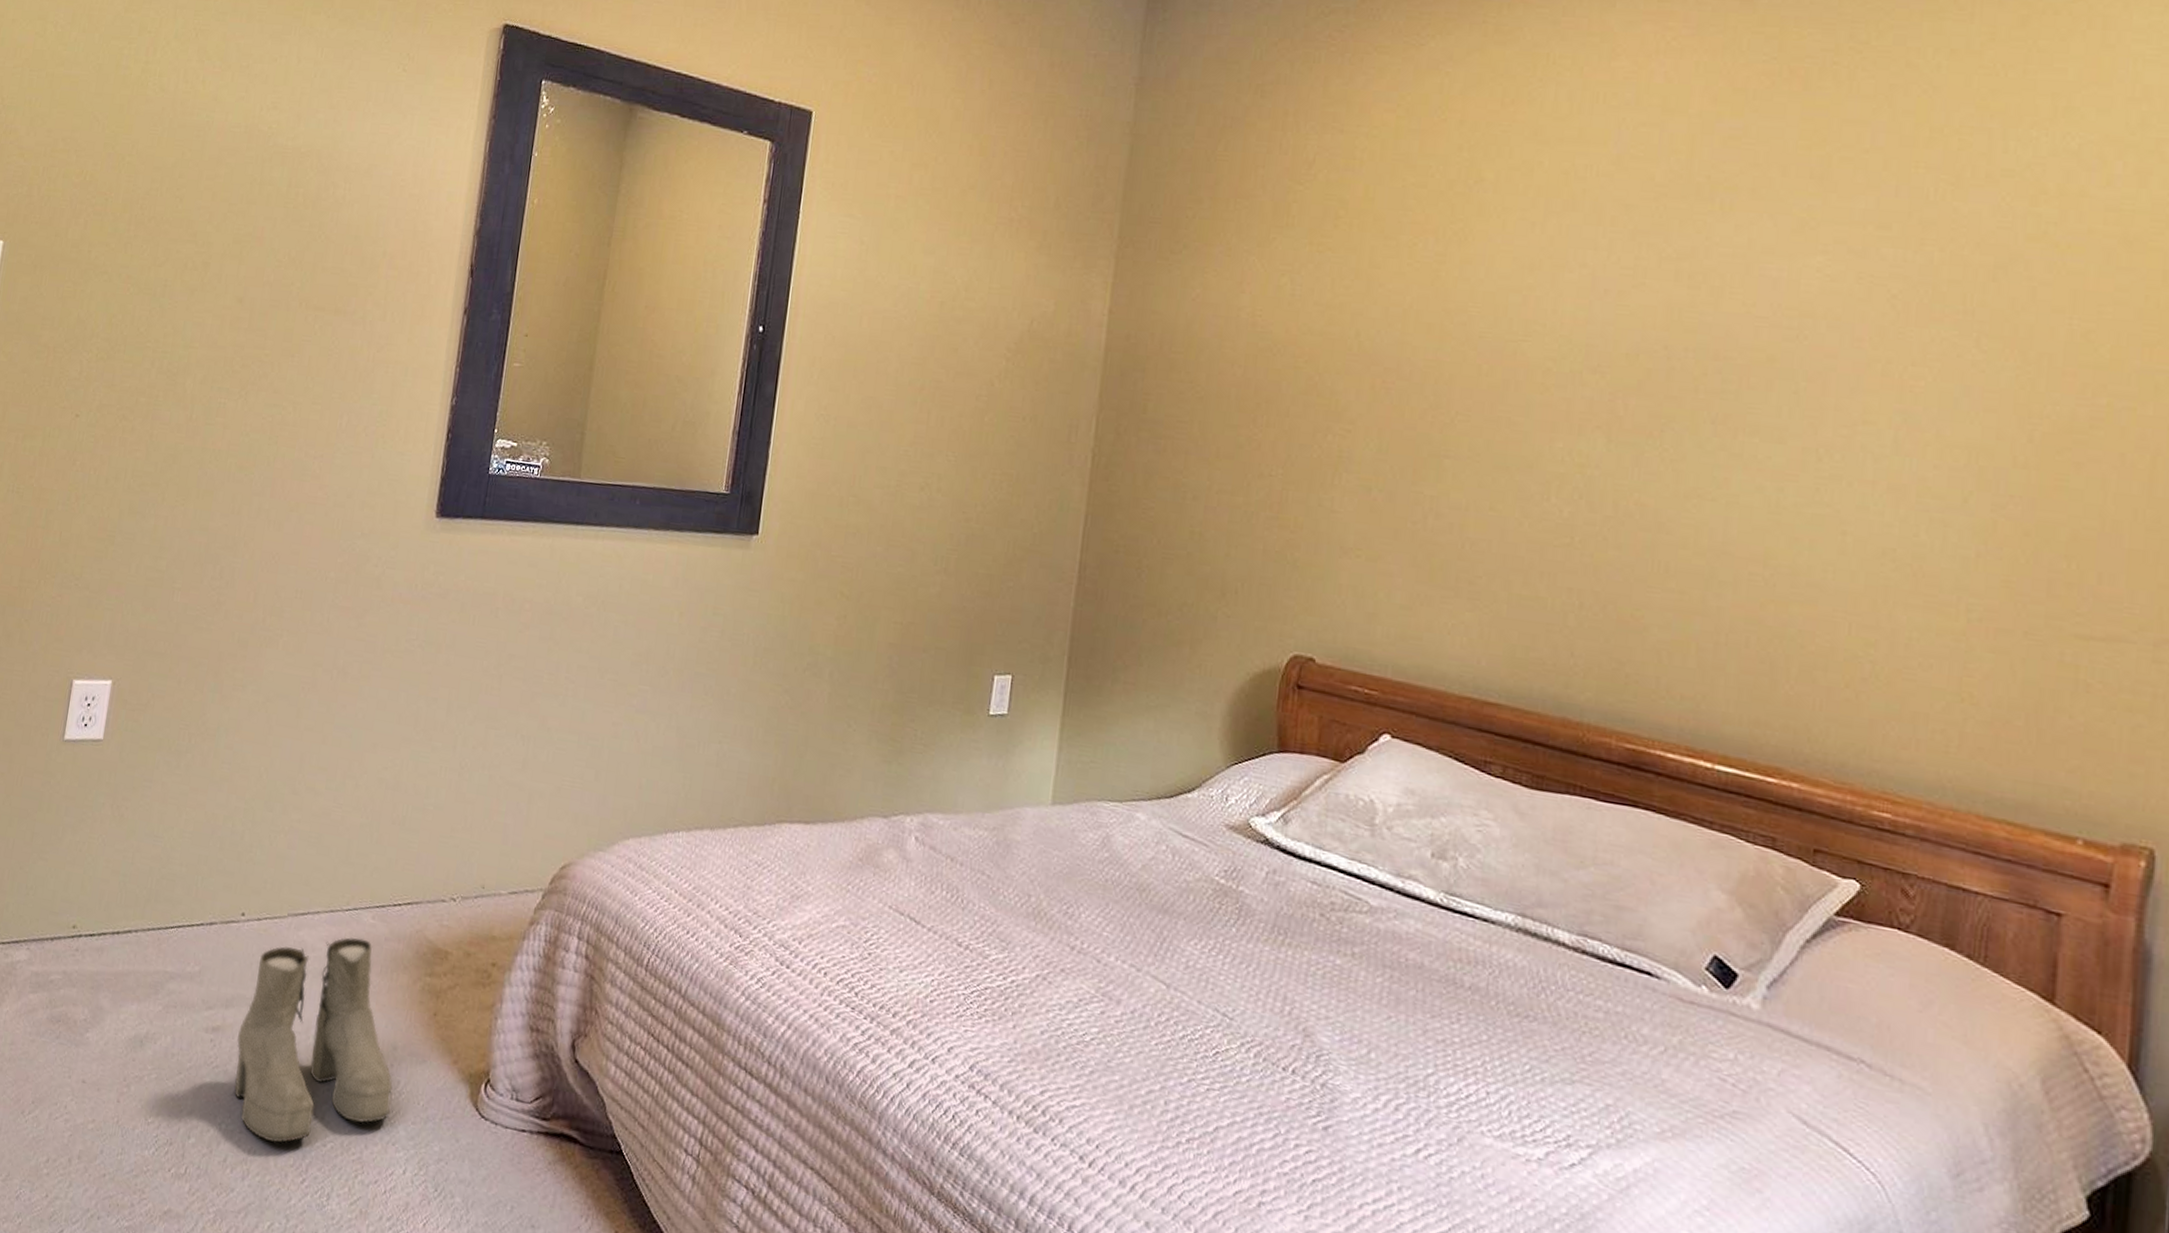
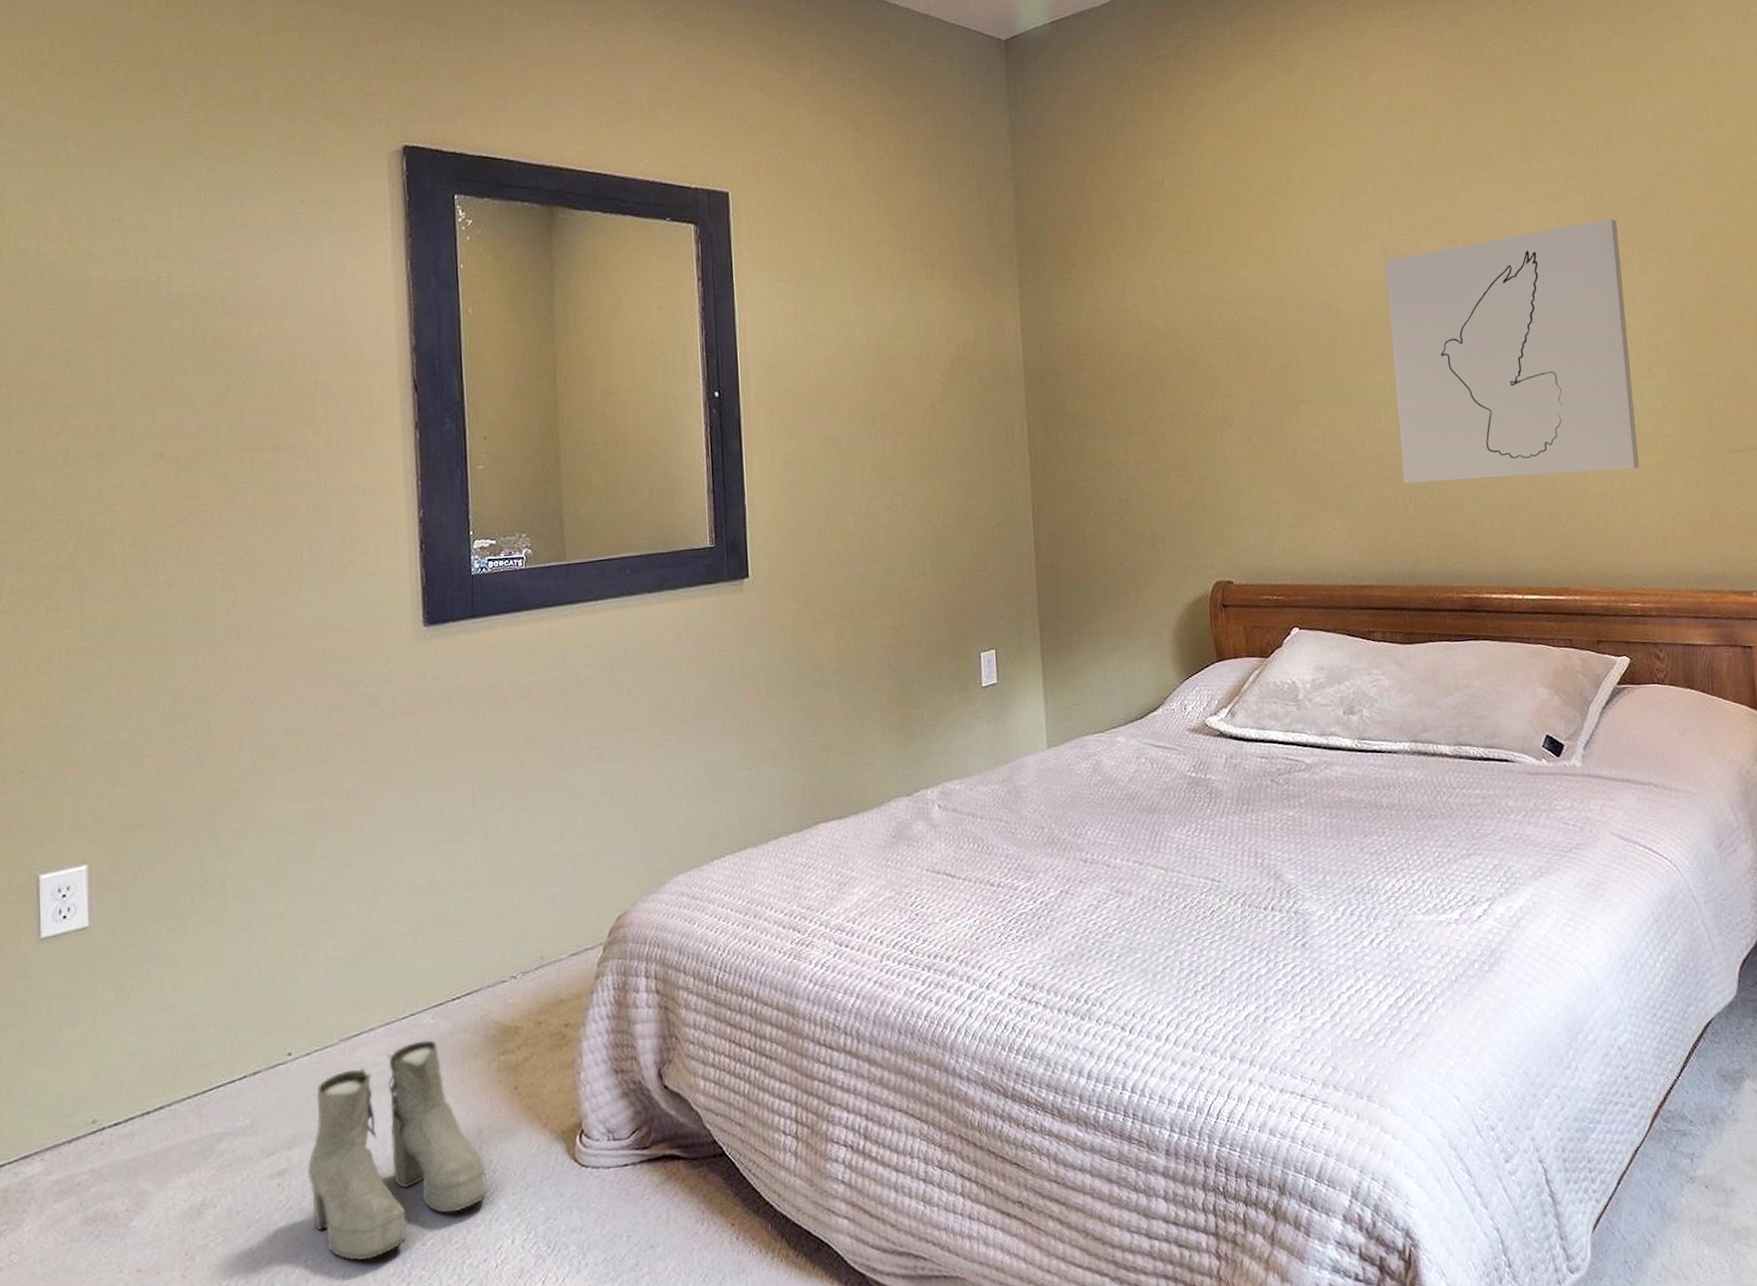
wall art: none [1567,287,1948,631] -> present [1385,218,1640,484]

